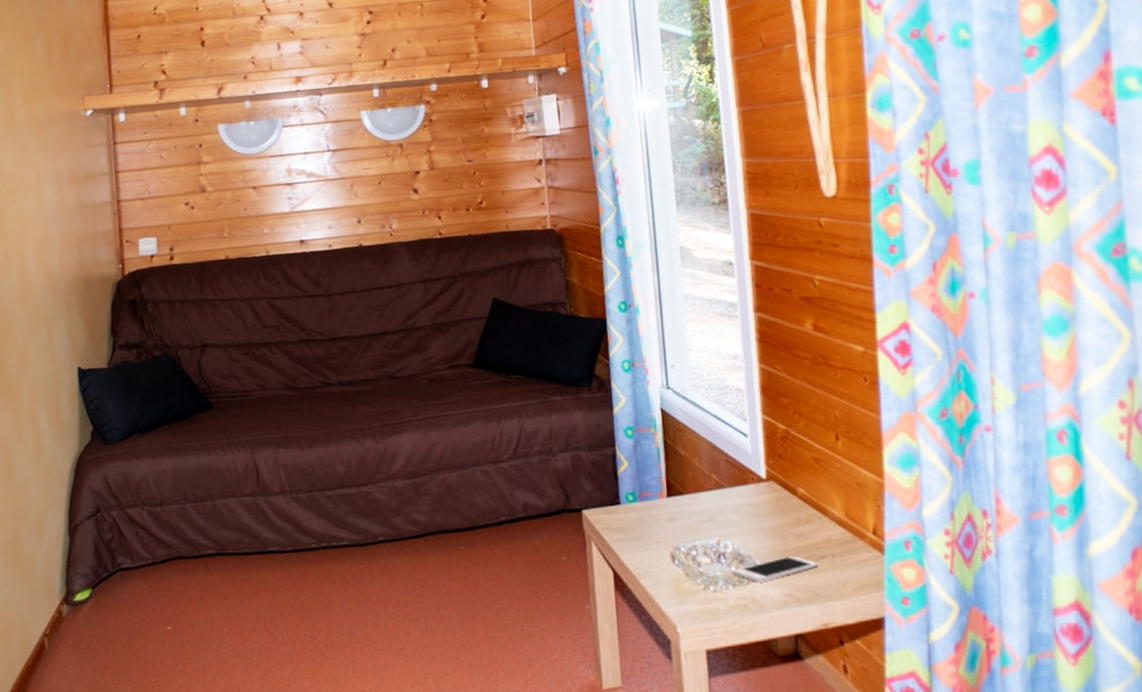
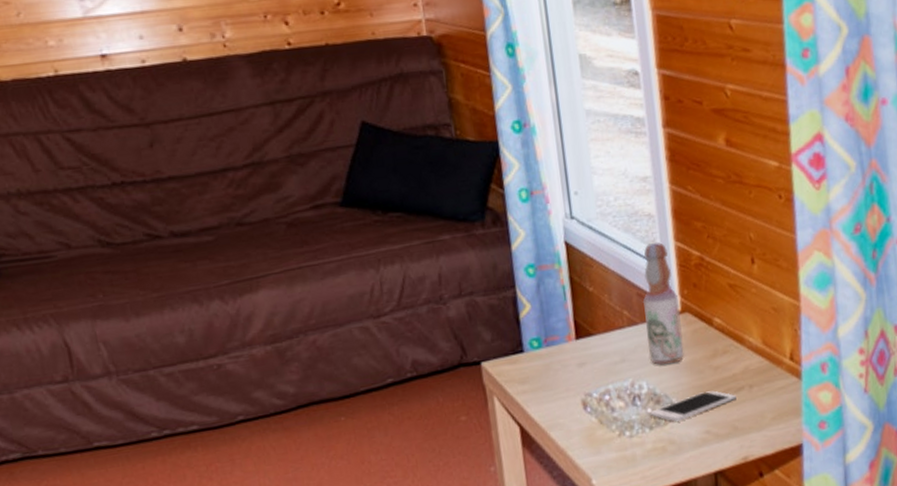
bottle: none [730,414,768,528] -> present [642,242,684,366]

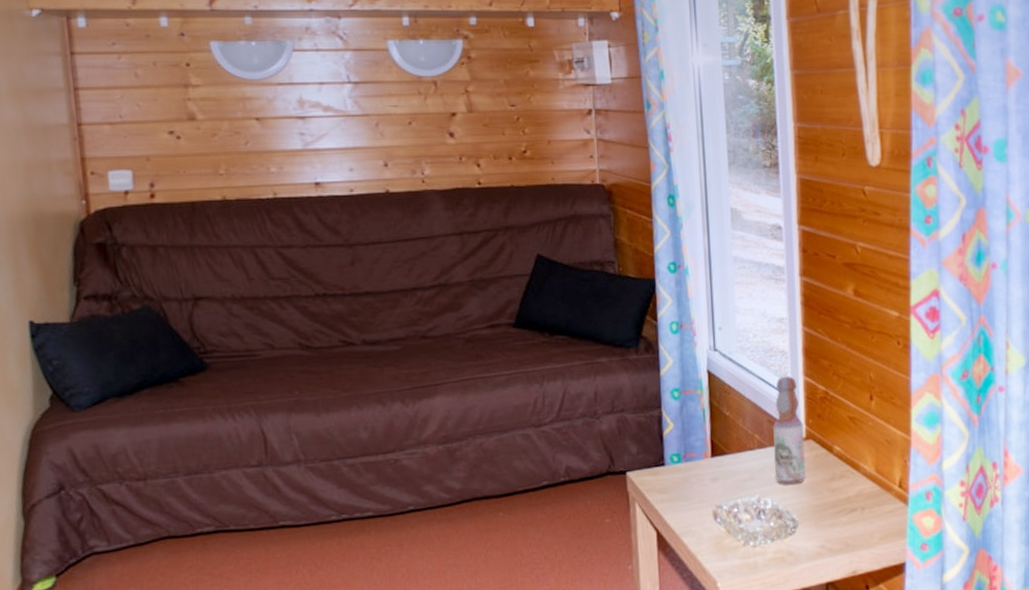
cell phone: present [649,390,736,422] -> none [771,510,849,536]

